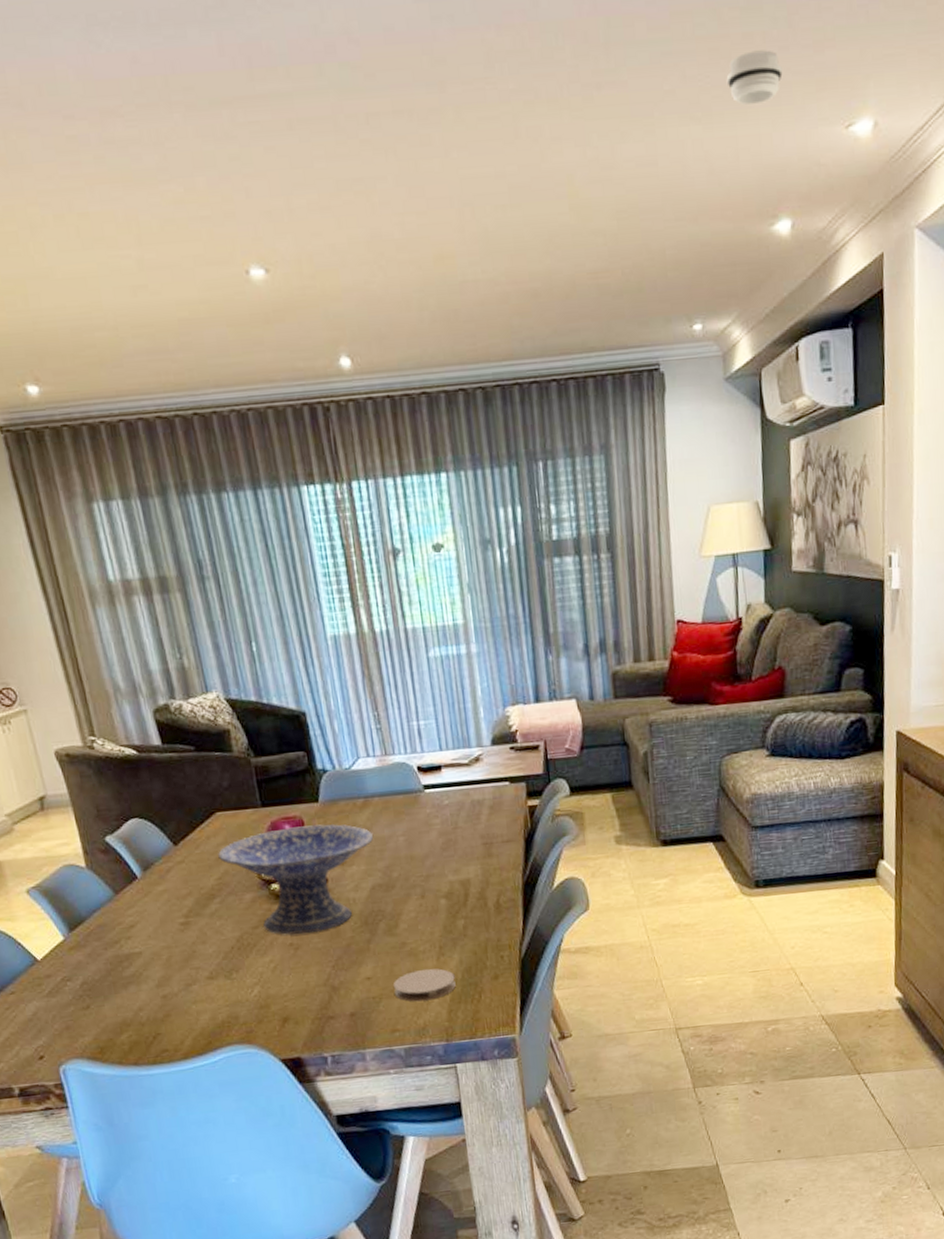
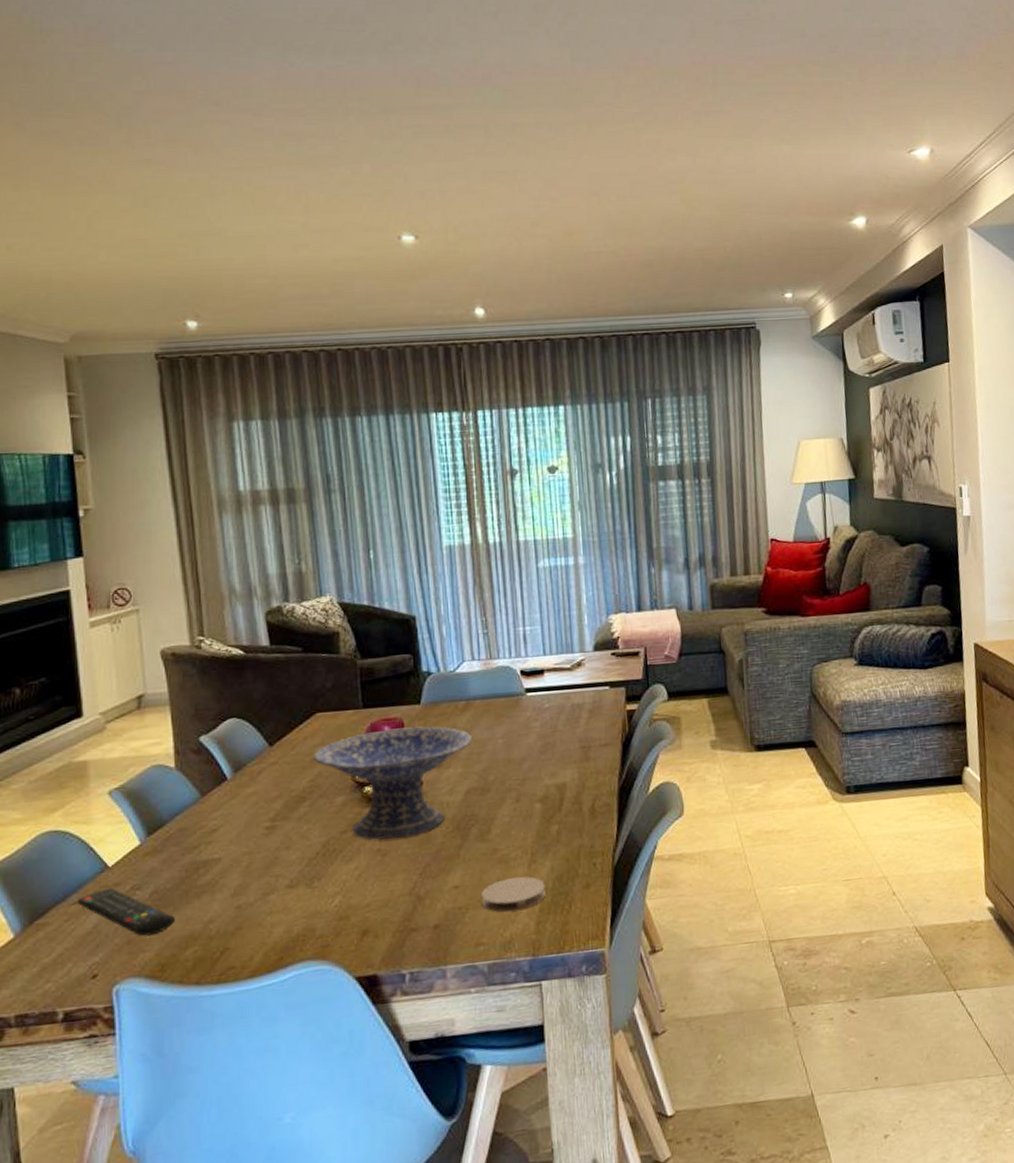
remote control: none [14,979,107,1023] -> present [77,887,175,936]
smoke detector: present [726,50,783,106] -> none [811,95,856,133]

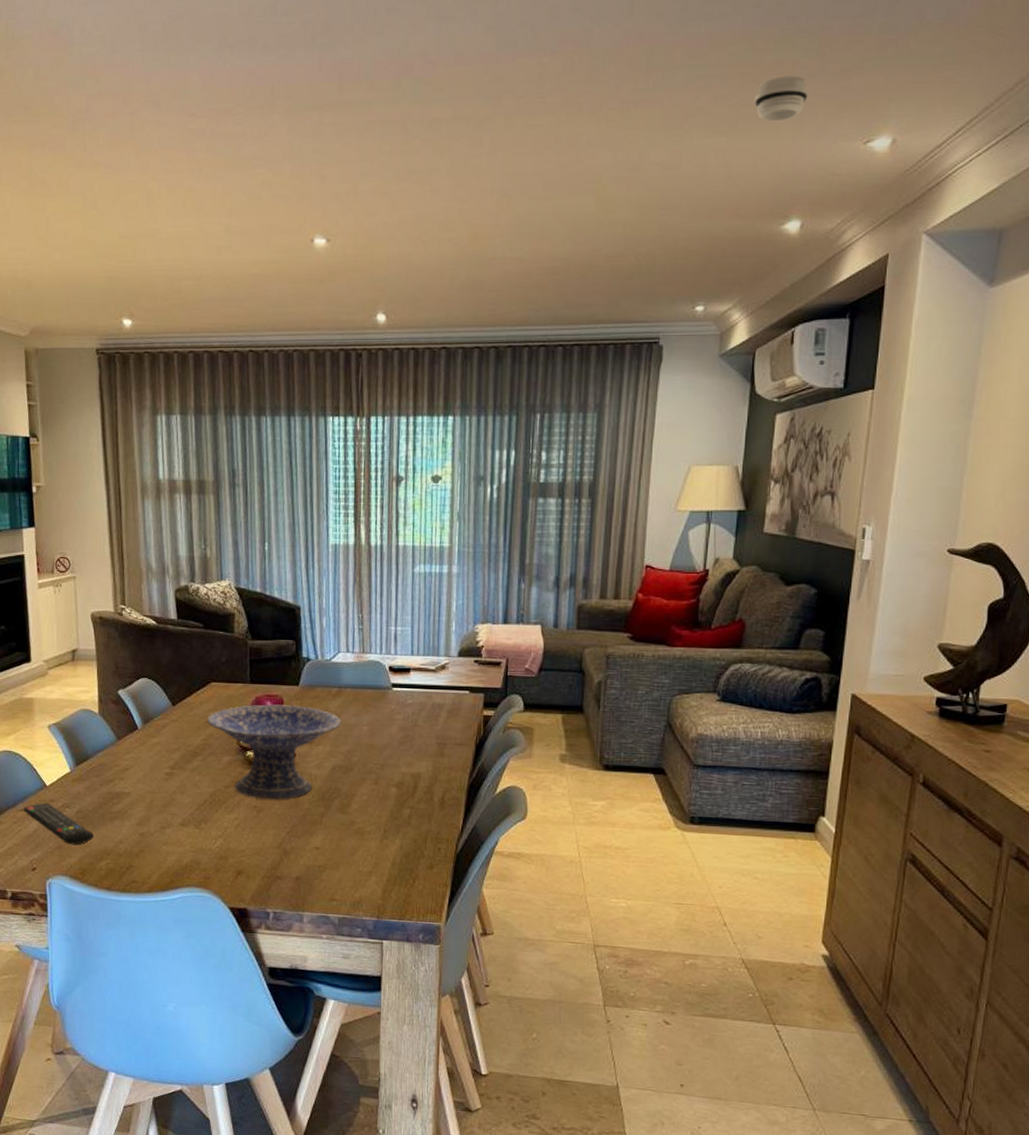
coaster: present [482,876,546,913] -> none [338,848,394,878]
smoke detector: none [811,95,856,133] -> present [754,76,808,122]

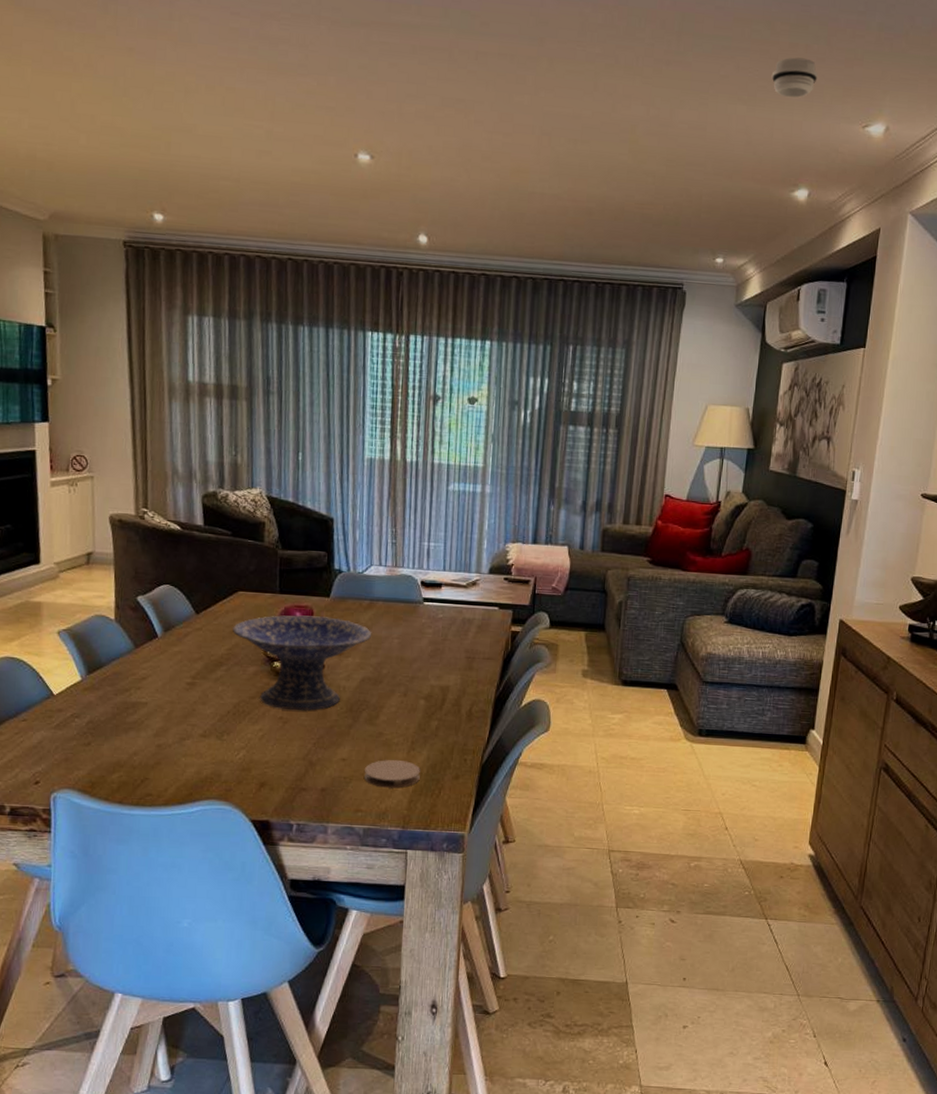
remote control: present [23,802,94,845] -> none [26,712,106,757]
coaster: none [338,848,394,878] -> present [364,759,421,788]

